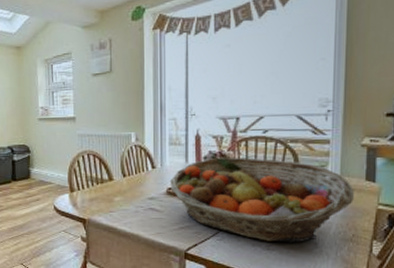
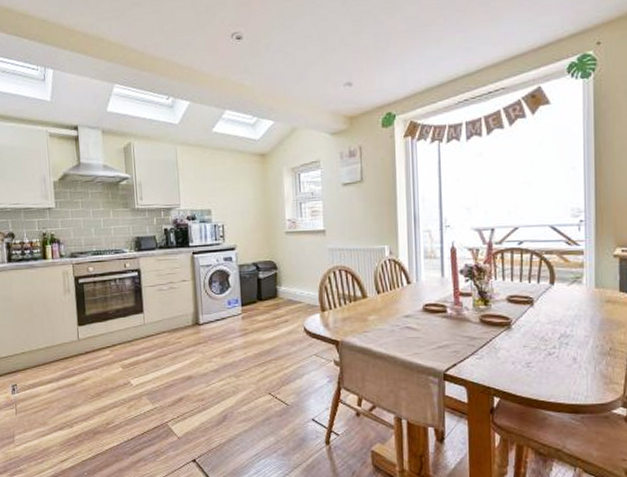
fruit basket: present [170,157,354,243] -> none [426,270,609,359]

